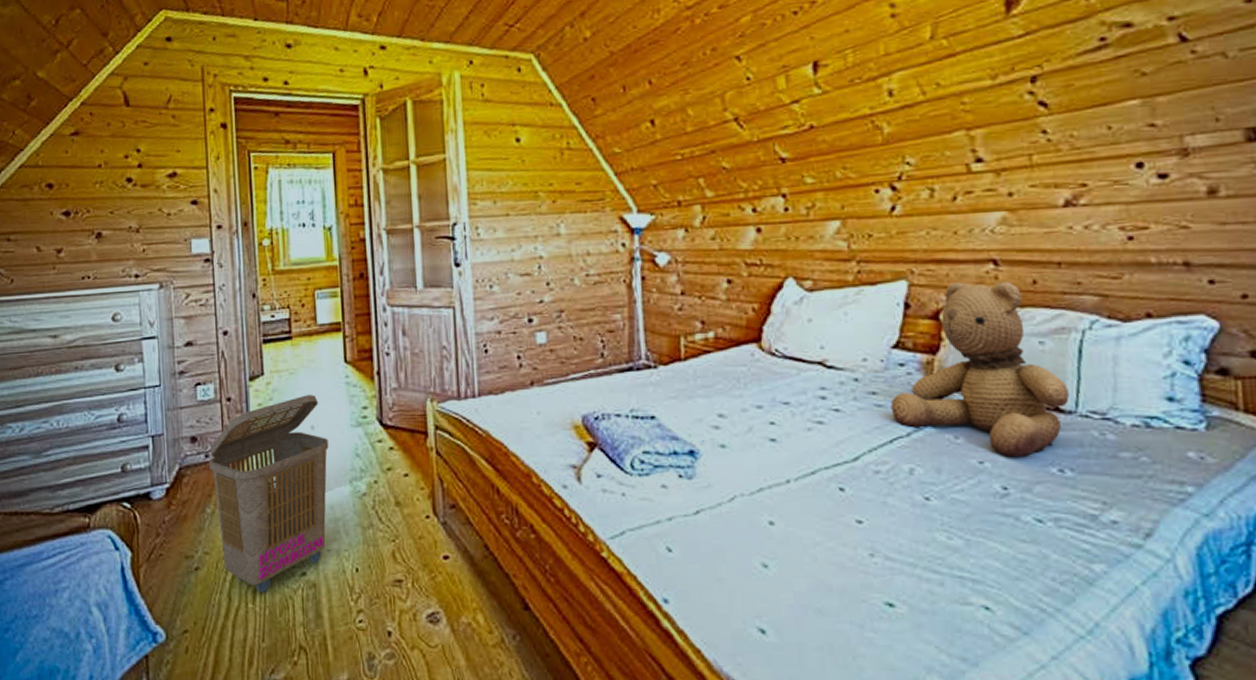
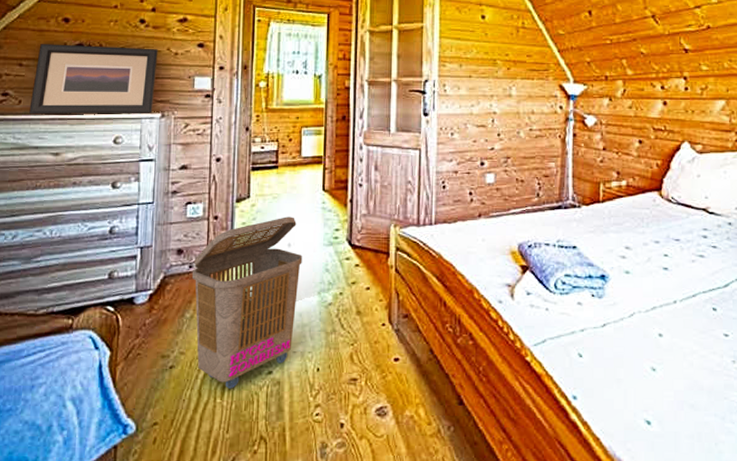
picture frame: none [22,210,150,295] -> present [29,44,158,115]

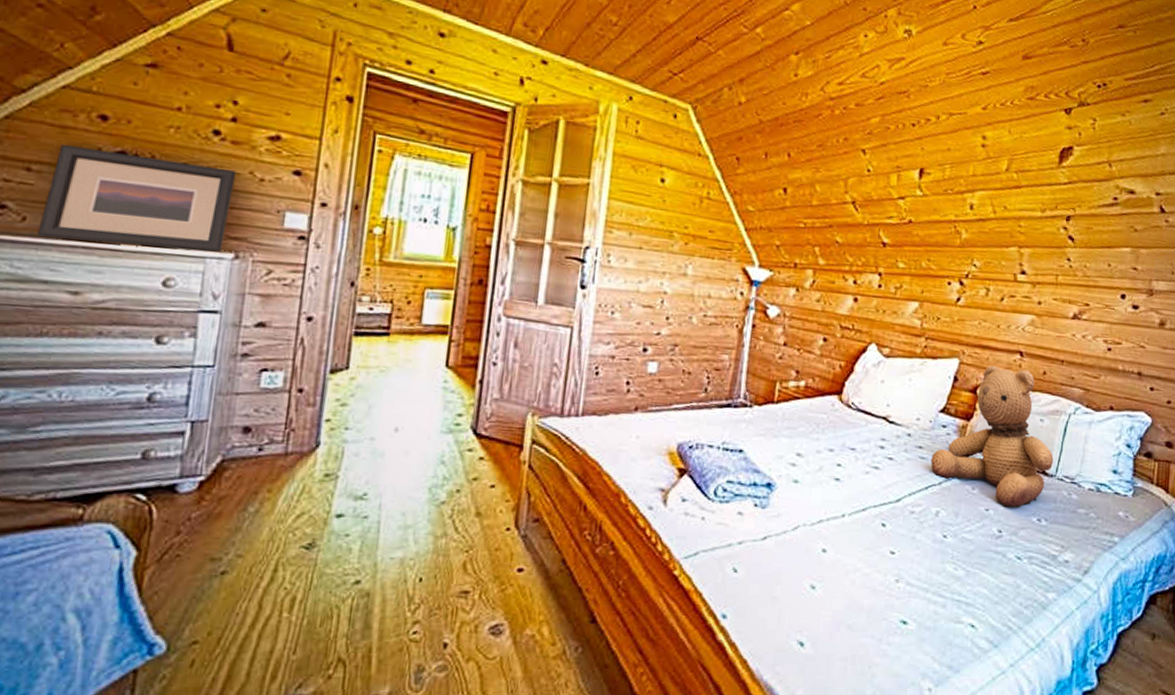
laundry basket: present [191,216,302,389] -> none [260,395,412,601]

